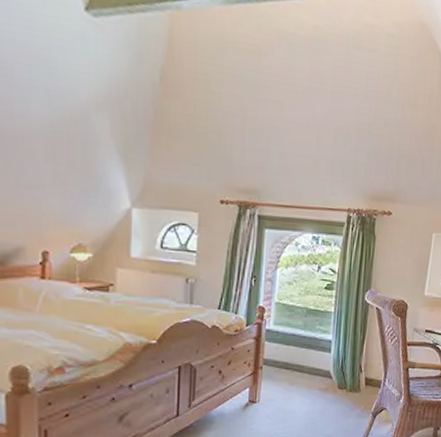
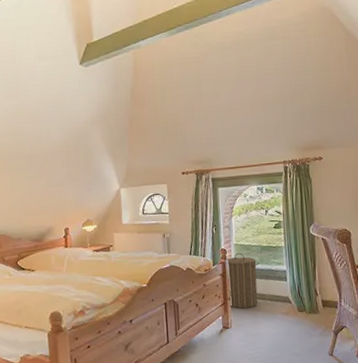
laundry hamper: none [260,313,303,380] -> present [227,252,260,309]

